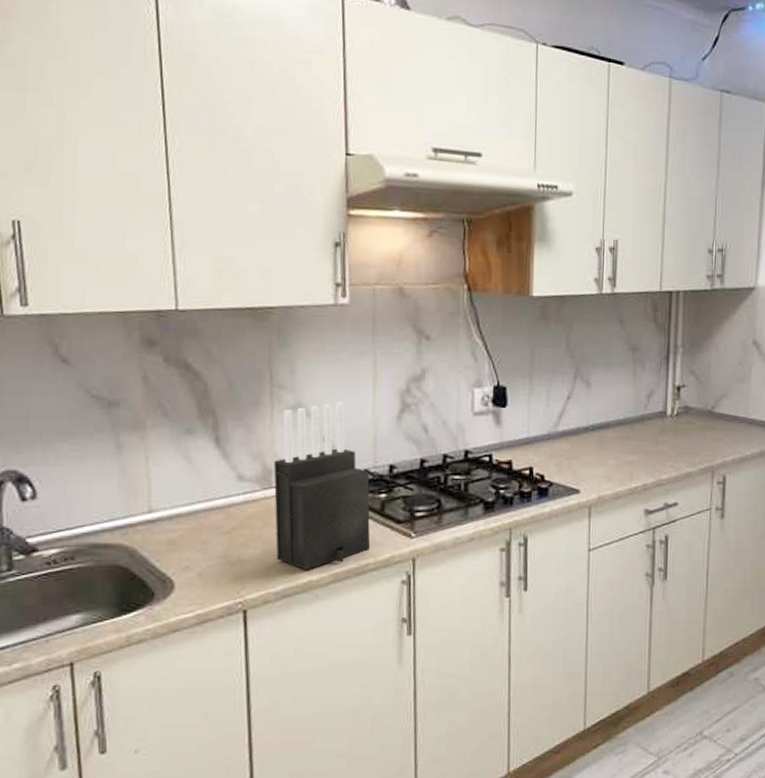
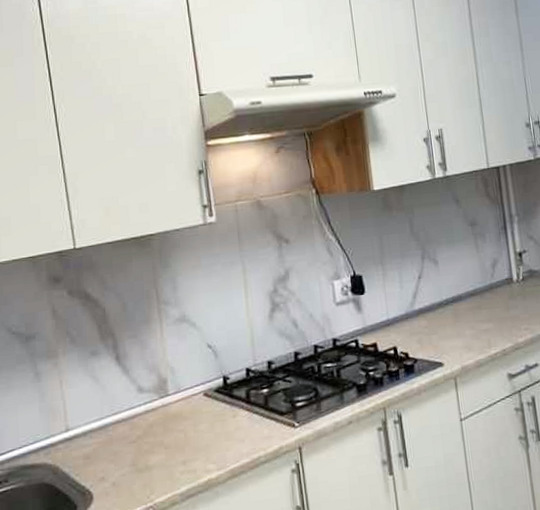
knife block: present [273,402,371,570] -> none [167,310,260,470]

